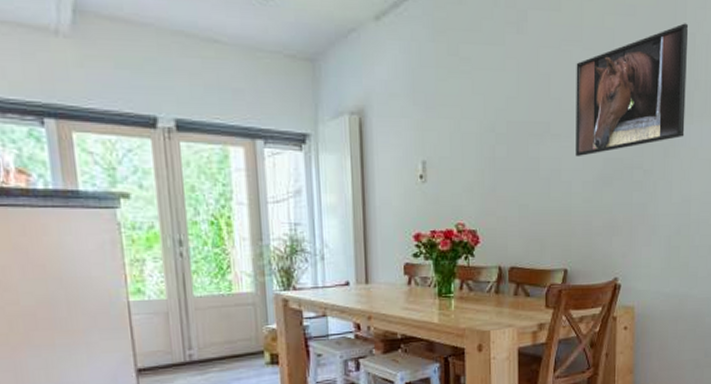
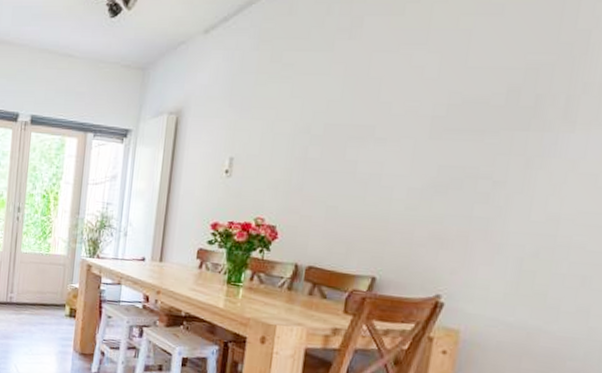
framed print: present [576,23,689,156] -> none [403,19,582,162]

